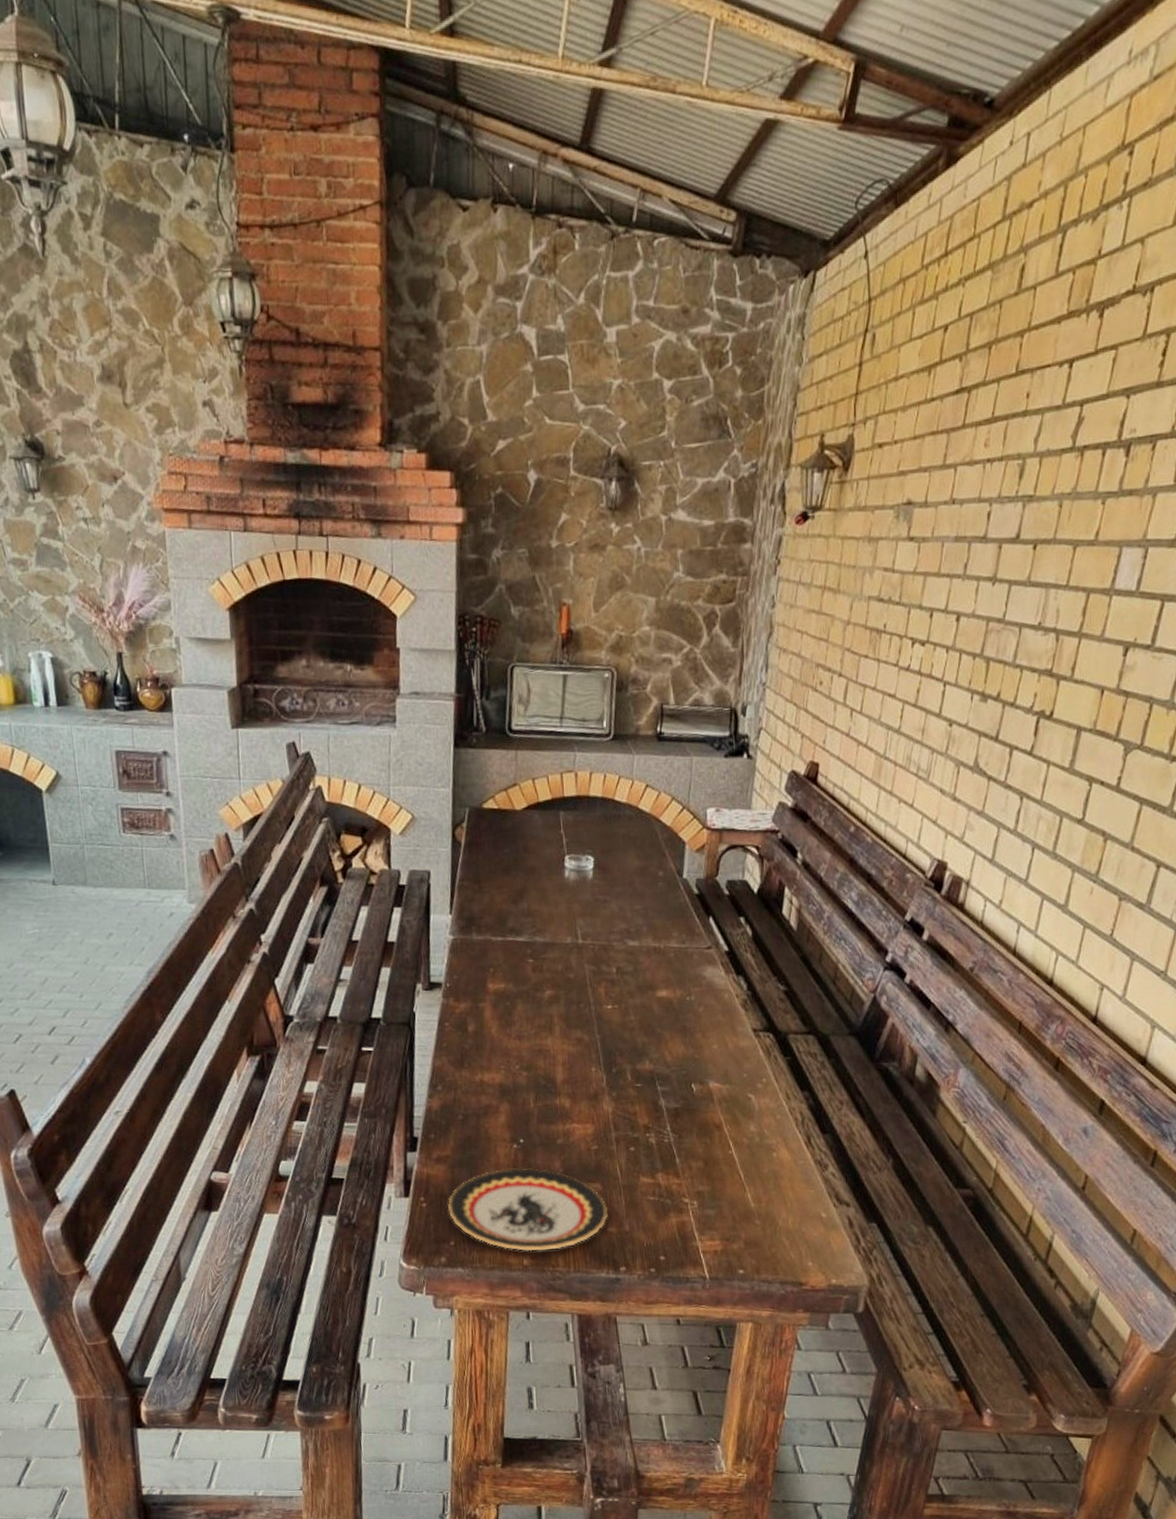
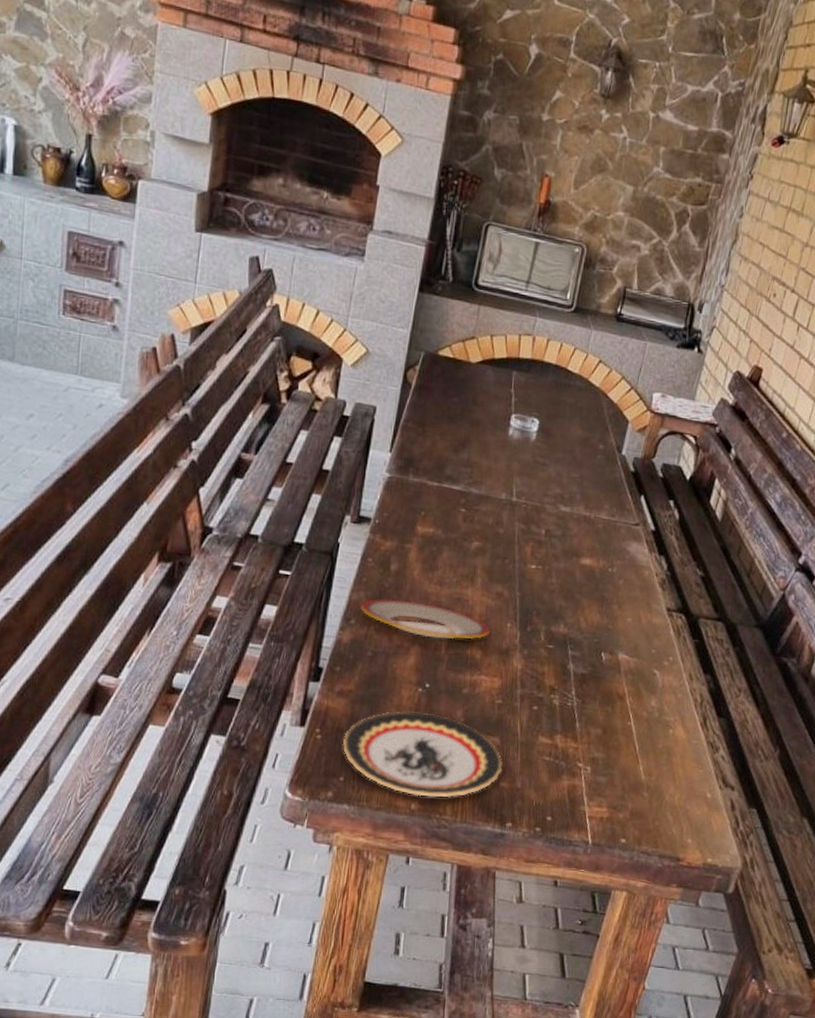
plate: none [445,1058,576,1094] -> present [361,598,491,640]

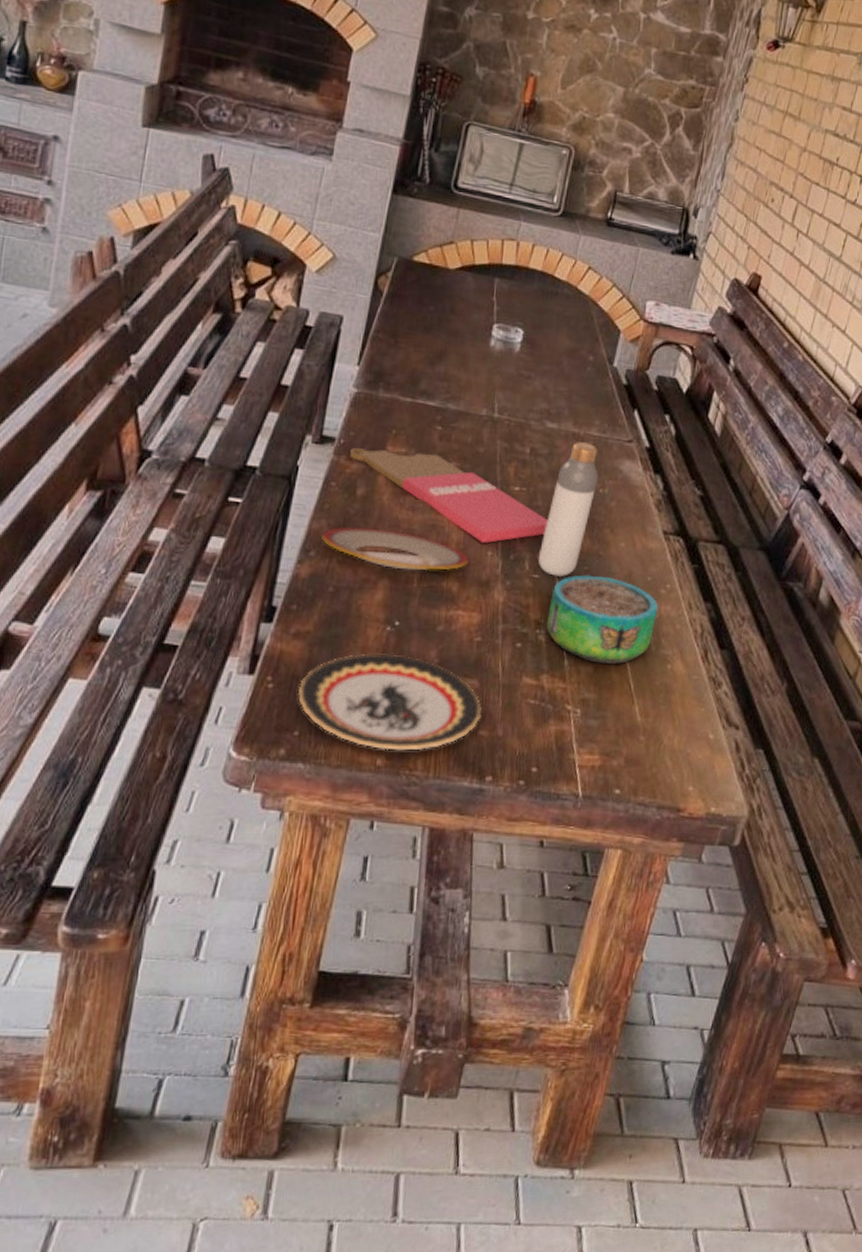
cutting board: none [383,527,561,616] -> present [349,448,548,544]
bottle: none [552,524,607,647] -> present [538,442,598,576]
decorative bowl: none [560,646,662,728] -> present [547,575,659,664]

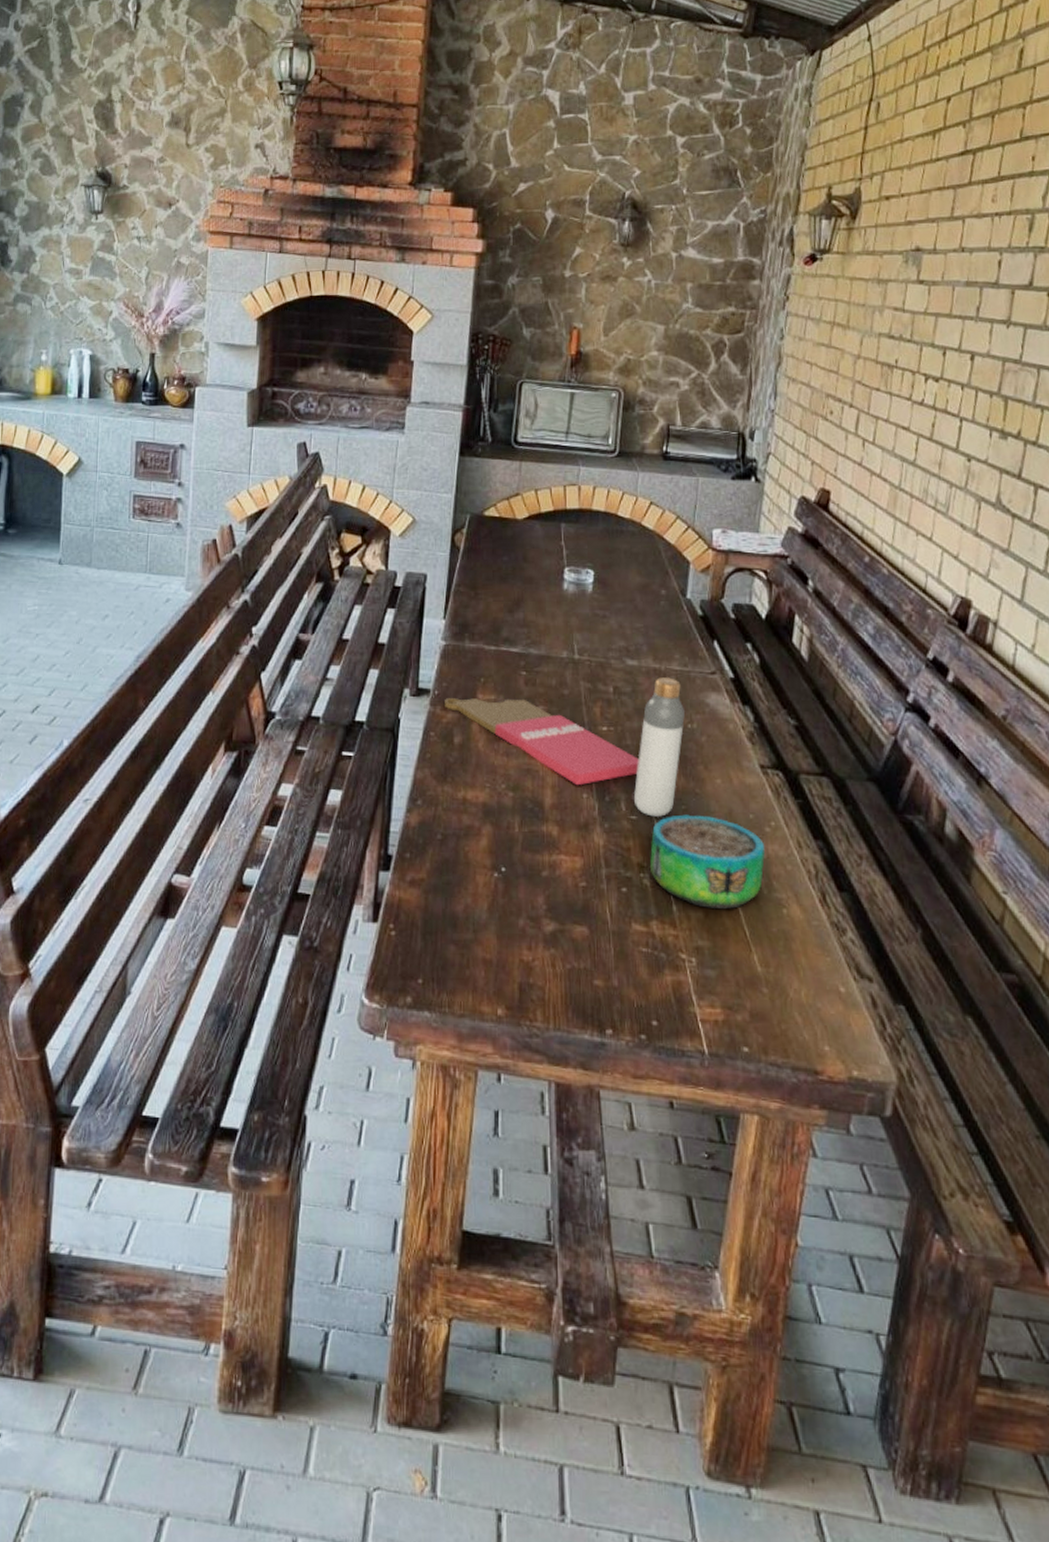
plate: present [298,653,482,751] -> none [419,900,594,1001]
plate: present [322,526,469,571] -> none [427,774,566,816]

